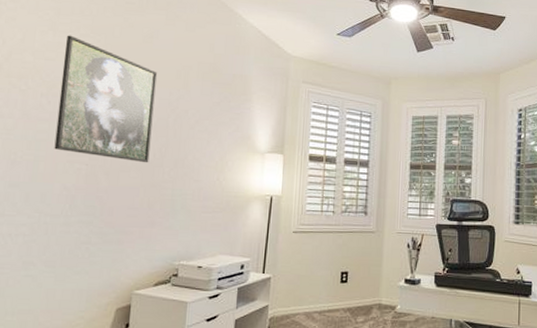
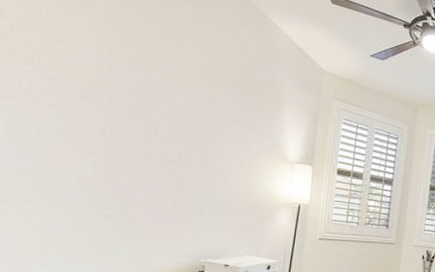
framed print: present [54,35,157,163] -> none [68,16,183,162]

